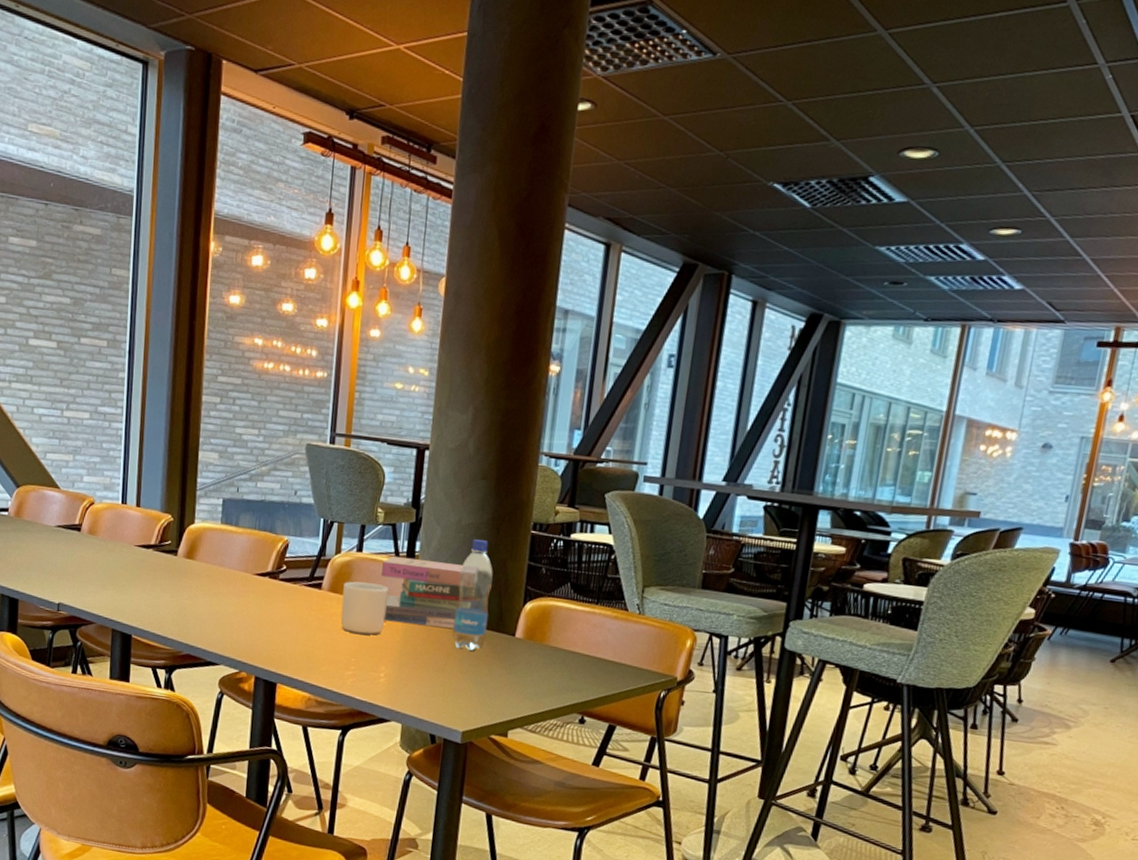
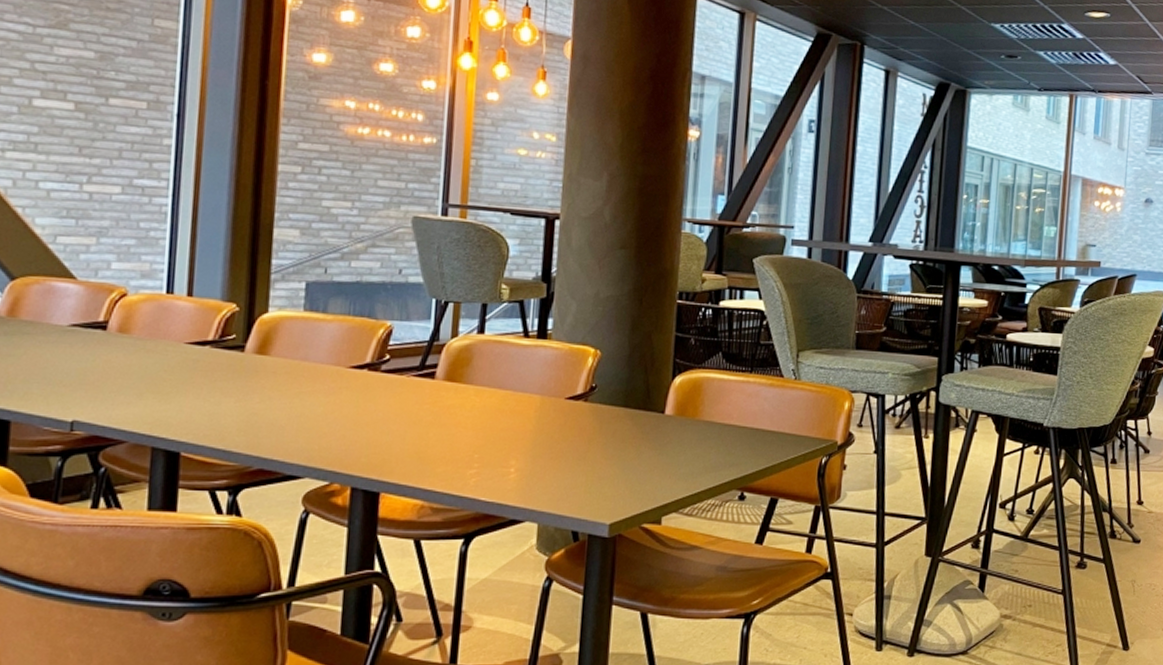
mug: present [340,581,390,635] -> none [459,367,518,426]
books: present [381,555,463,628] -> none [508,335,603,411]
bottle: present [452,539,493,651] -> none [594,313,637,433]

